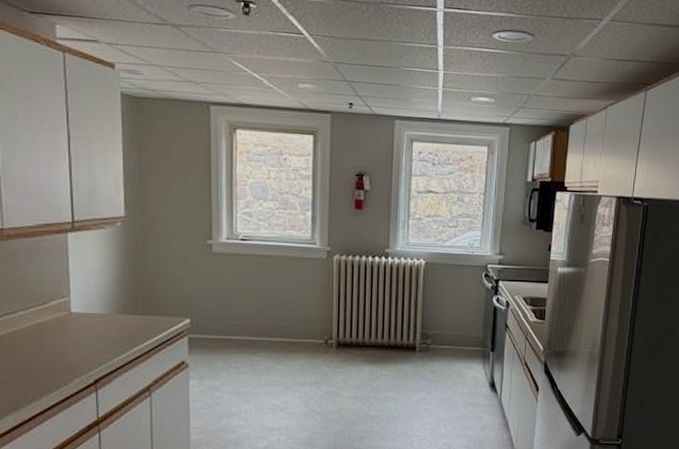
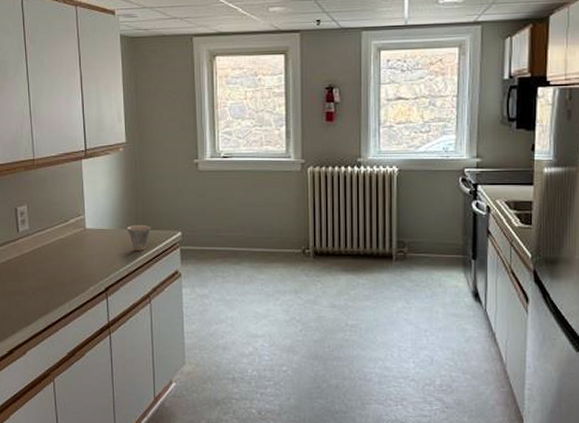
cup: none [123,309,153,339] -> present [127,224,151,251]

